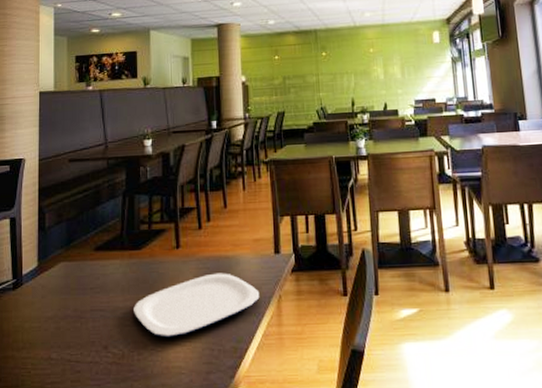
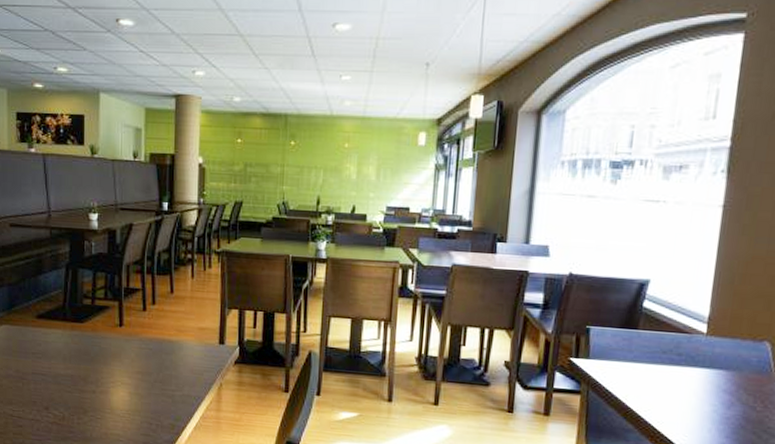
plate: present [134,273,260,338] -> none [75,354,201,408]

